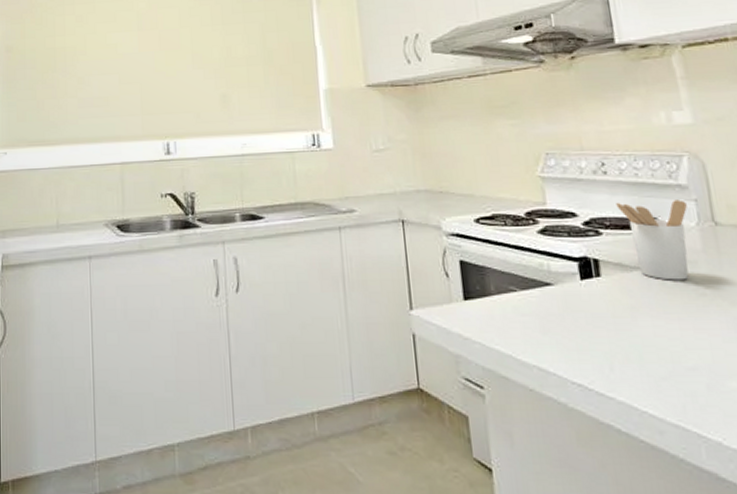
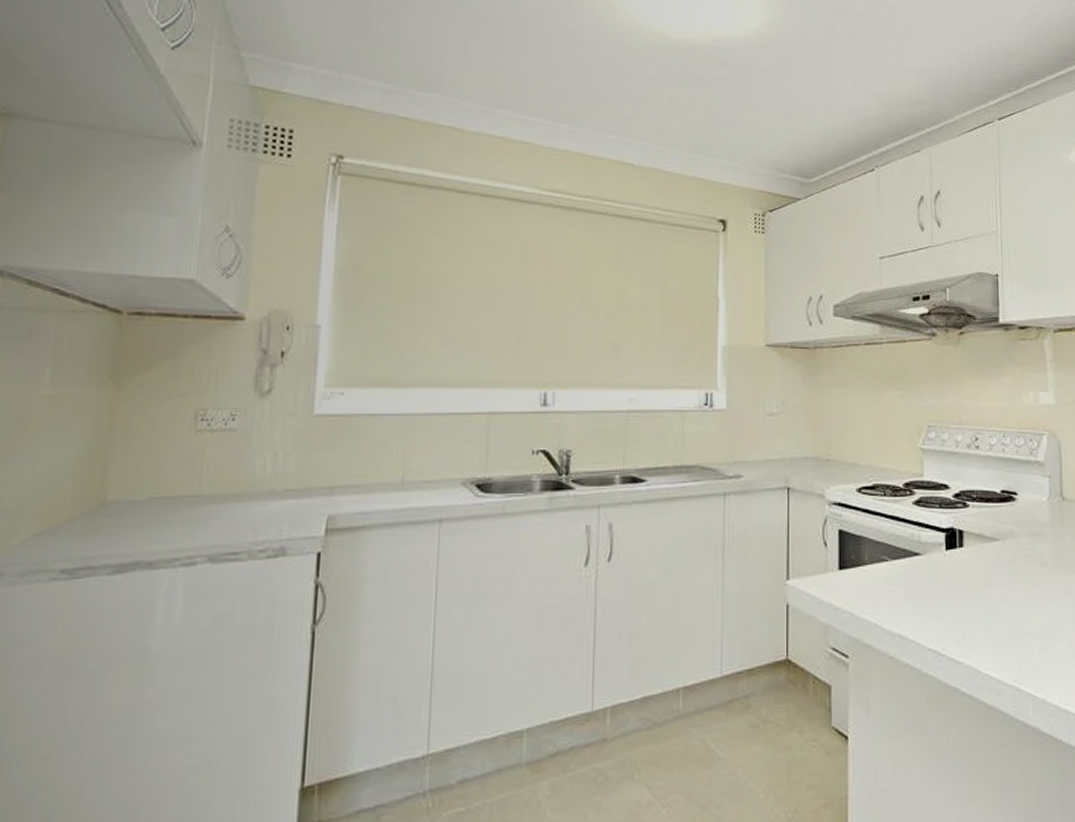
utensil holder: present [616,199,689,281] -> none [984,475,1042,551]

